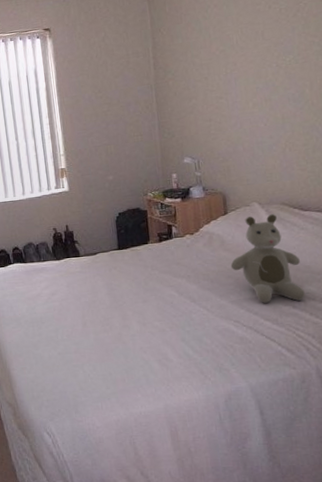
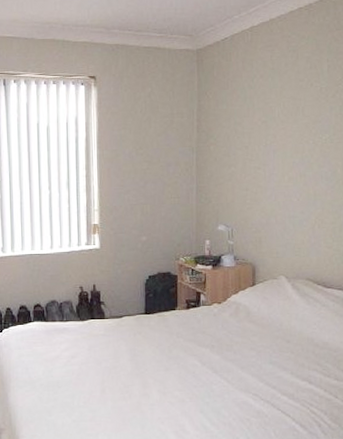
teddy bear: present [230,213,305,303] -> none [254,288,321,377]

